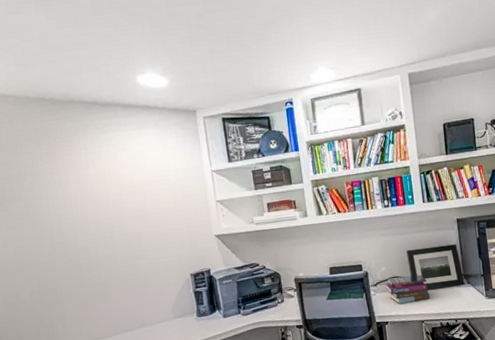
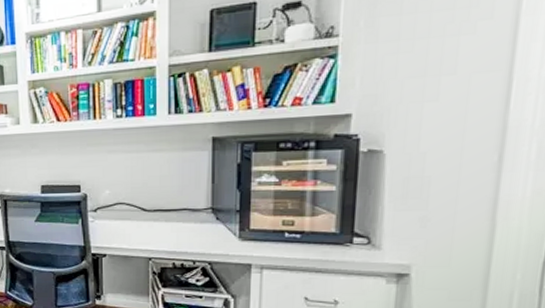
books: present [385,275,431,305] -> none [107,203,163,236]
picture frame: present [405,244,465,290] -> none [138,169,212,223]

